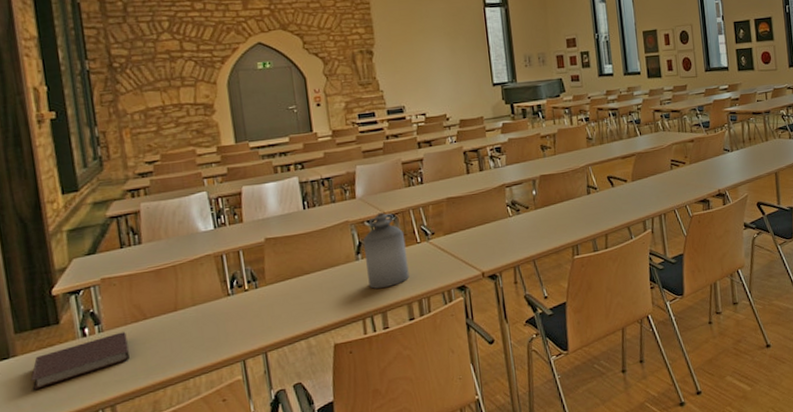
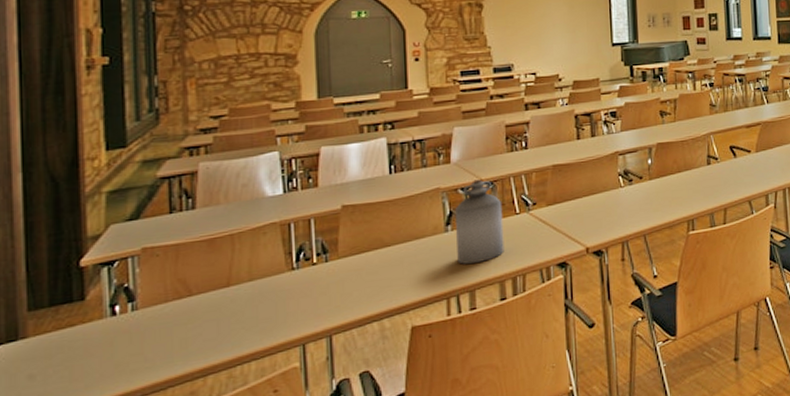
notebook: present [30,332,130,390] -> none [41,310,166,379]

